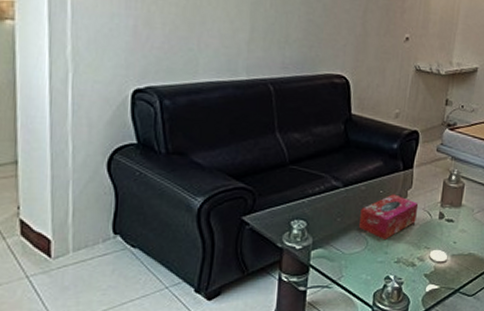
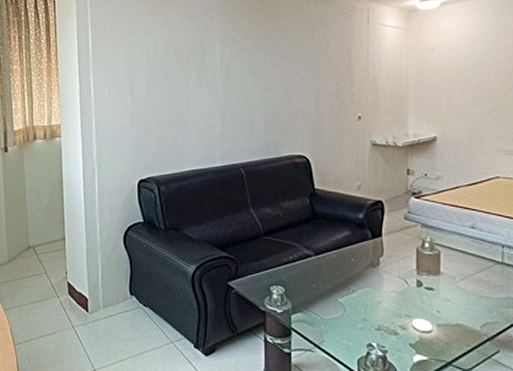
tissue box: present [359,194,419,239] -> none [334,262,393,306]

